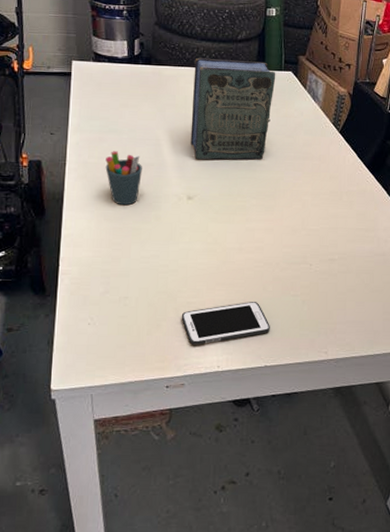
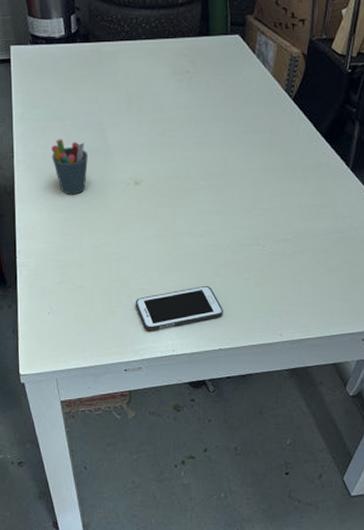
book: present [190,57,276,160] -> none [134,26,222,142]

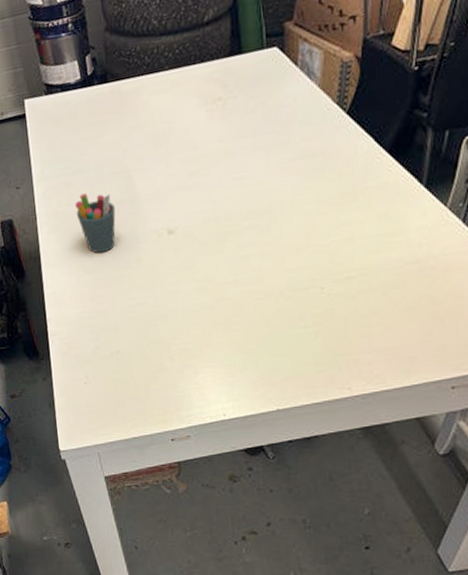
cell phone: present [135,286,223,330] -> none [177,340,279,394]

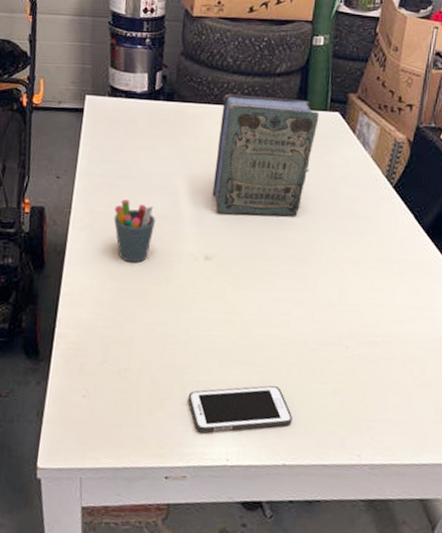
book: none [156,43,257,186] -> present [212,94,320,217]
cell phone: none [177,340,279,394] -> present [187,385,292,432]

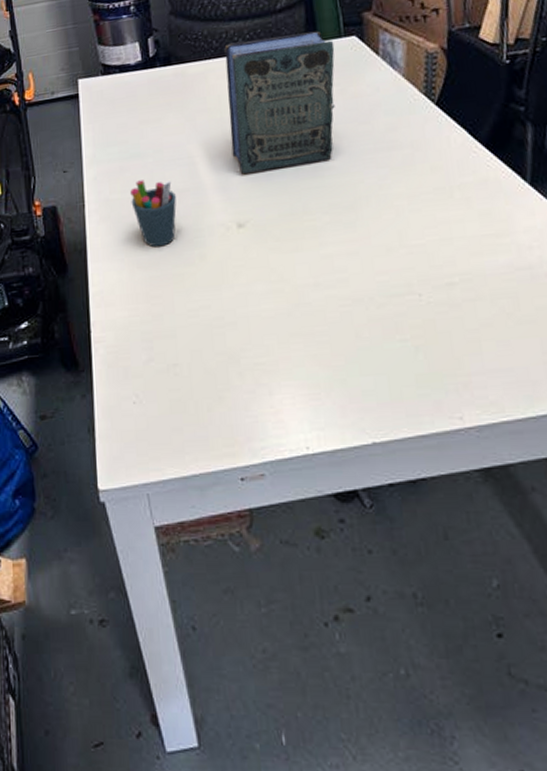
cell phone: present [187,385,292,432] -> none [249,354,374,421]

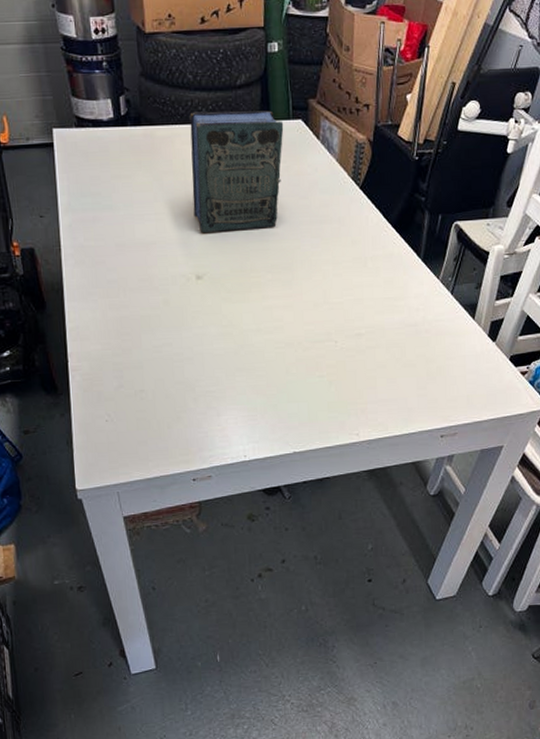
pen holder: present [130,180,177,248] -> none [103,230,144,292]

